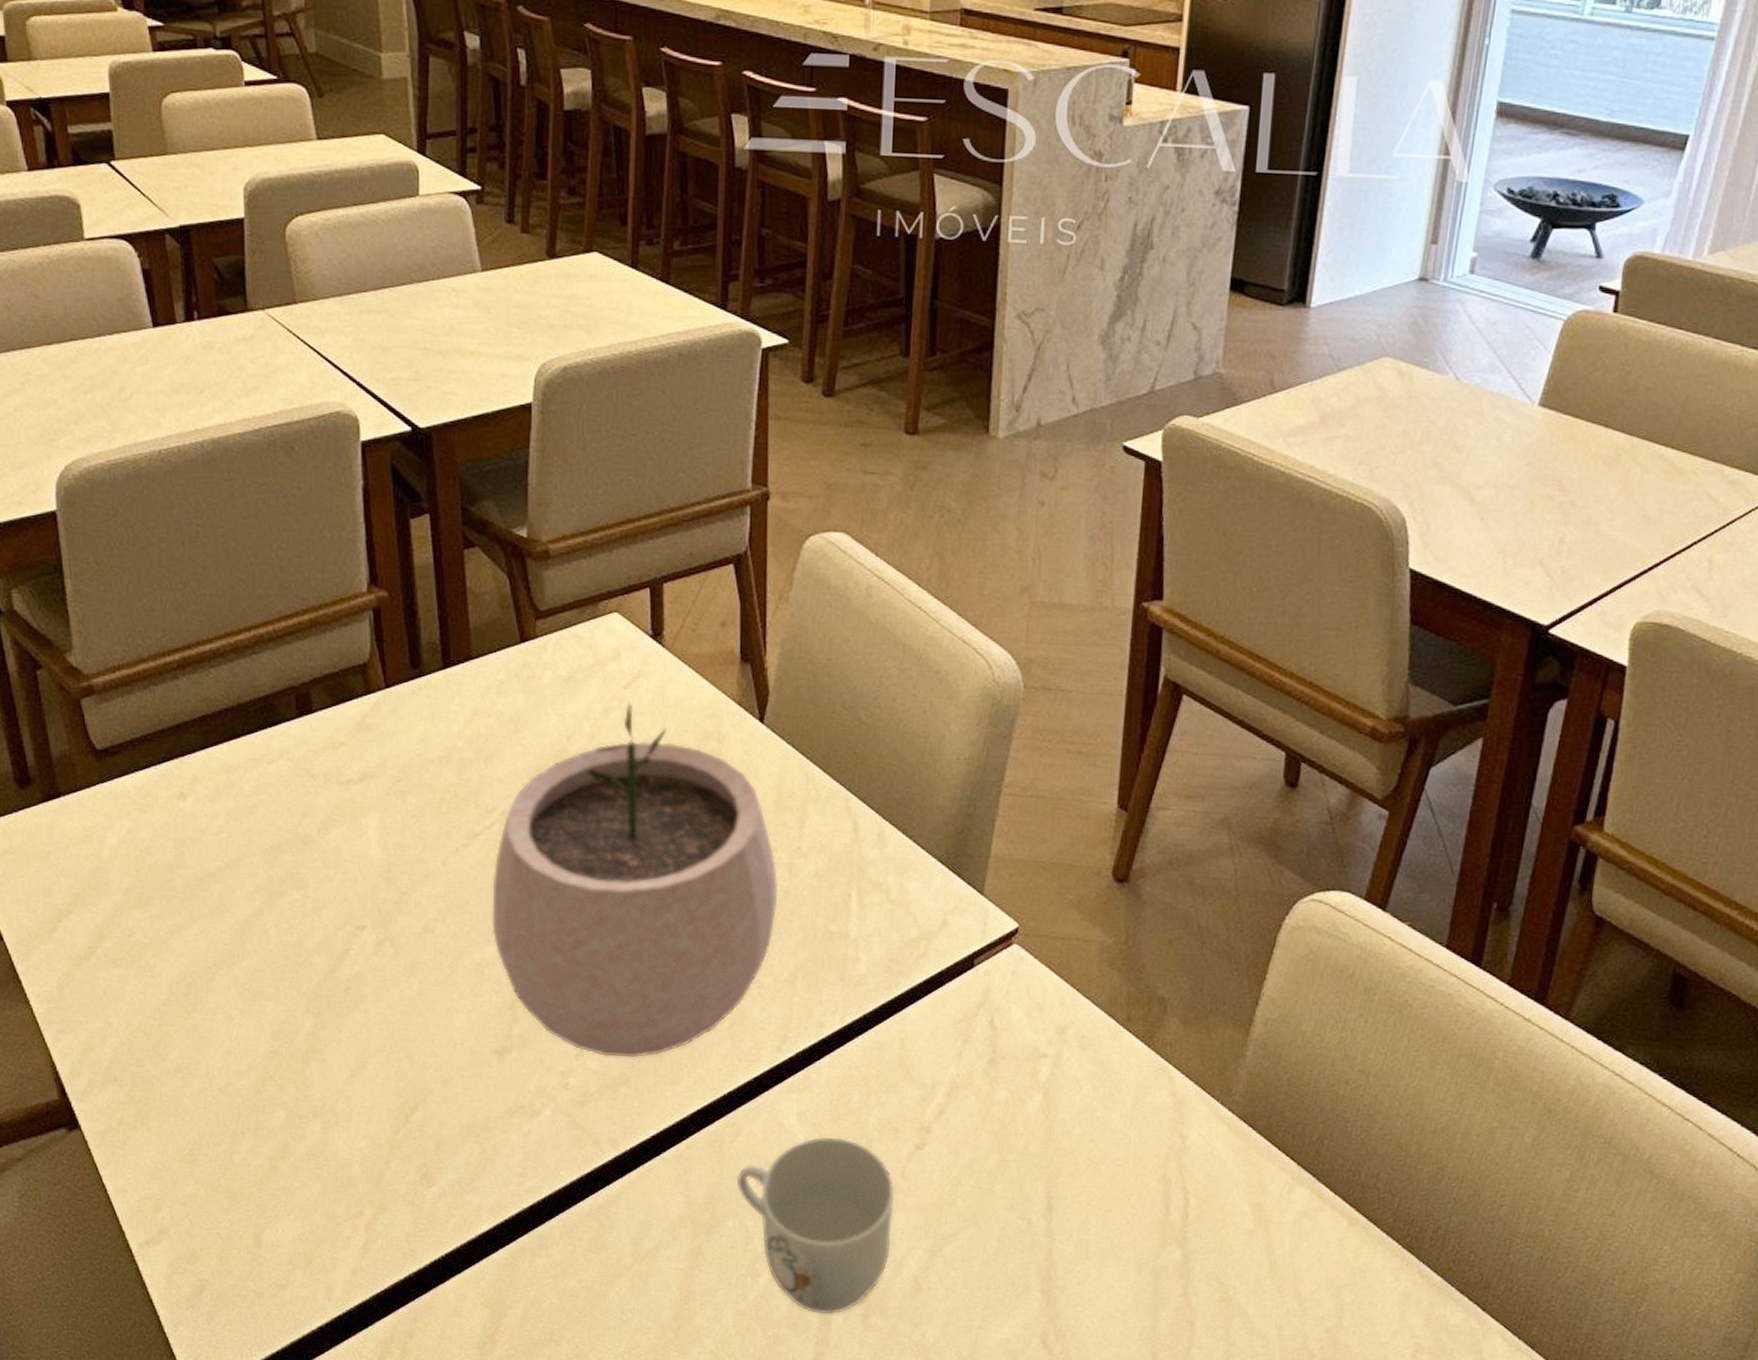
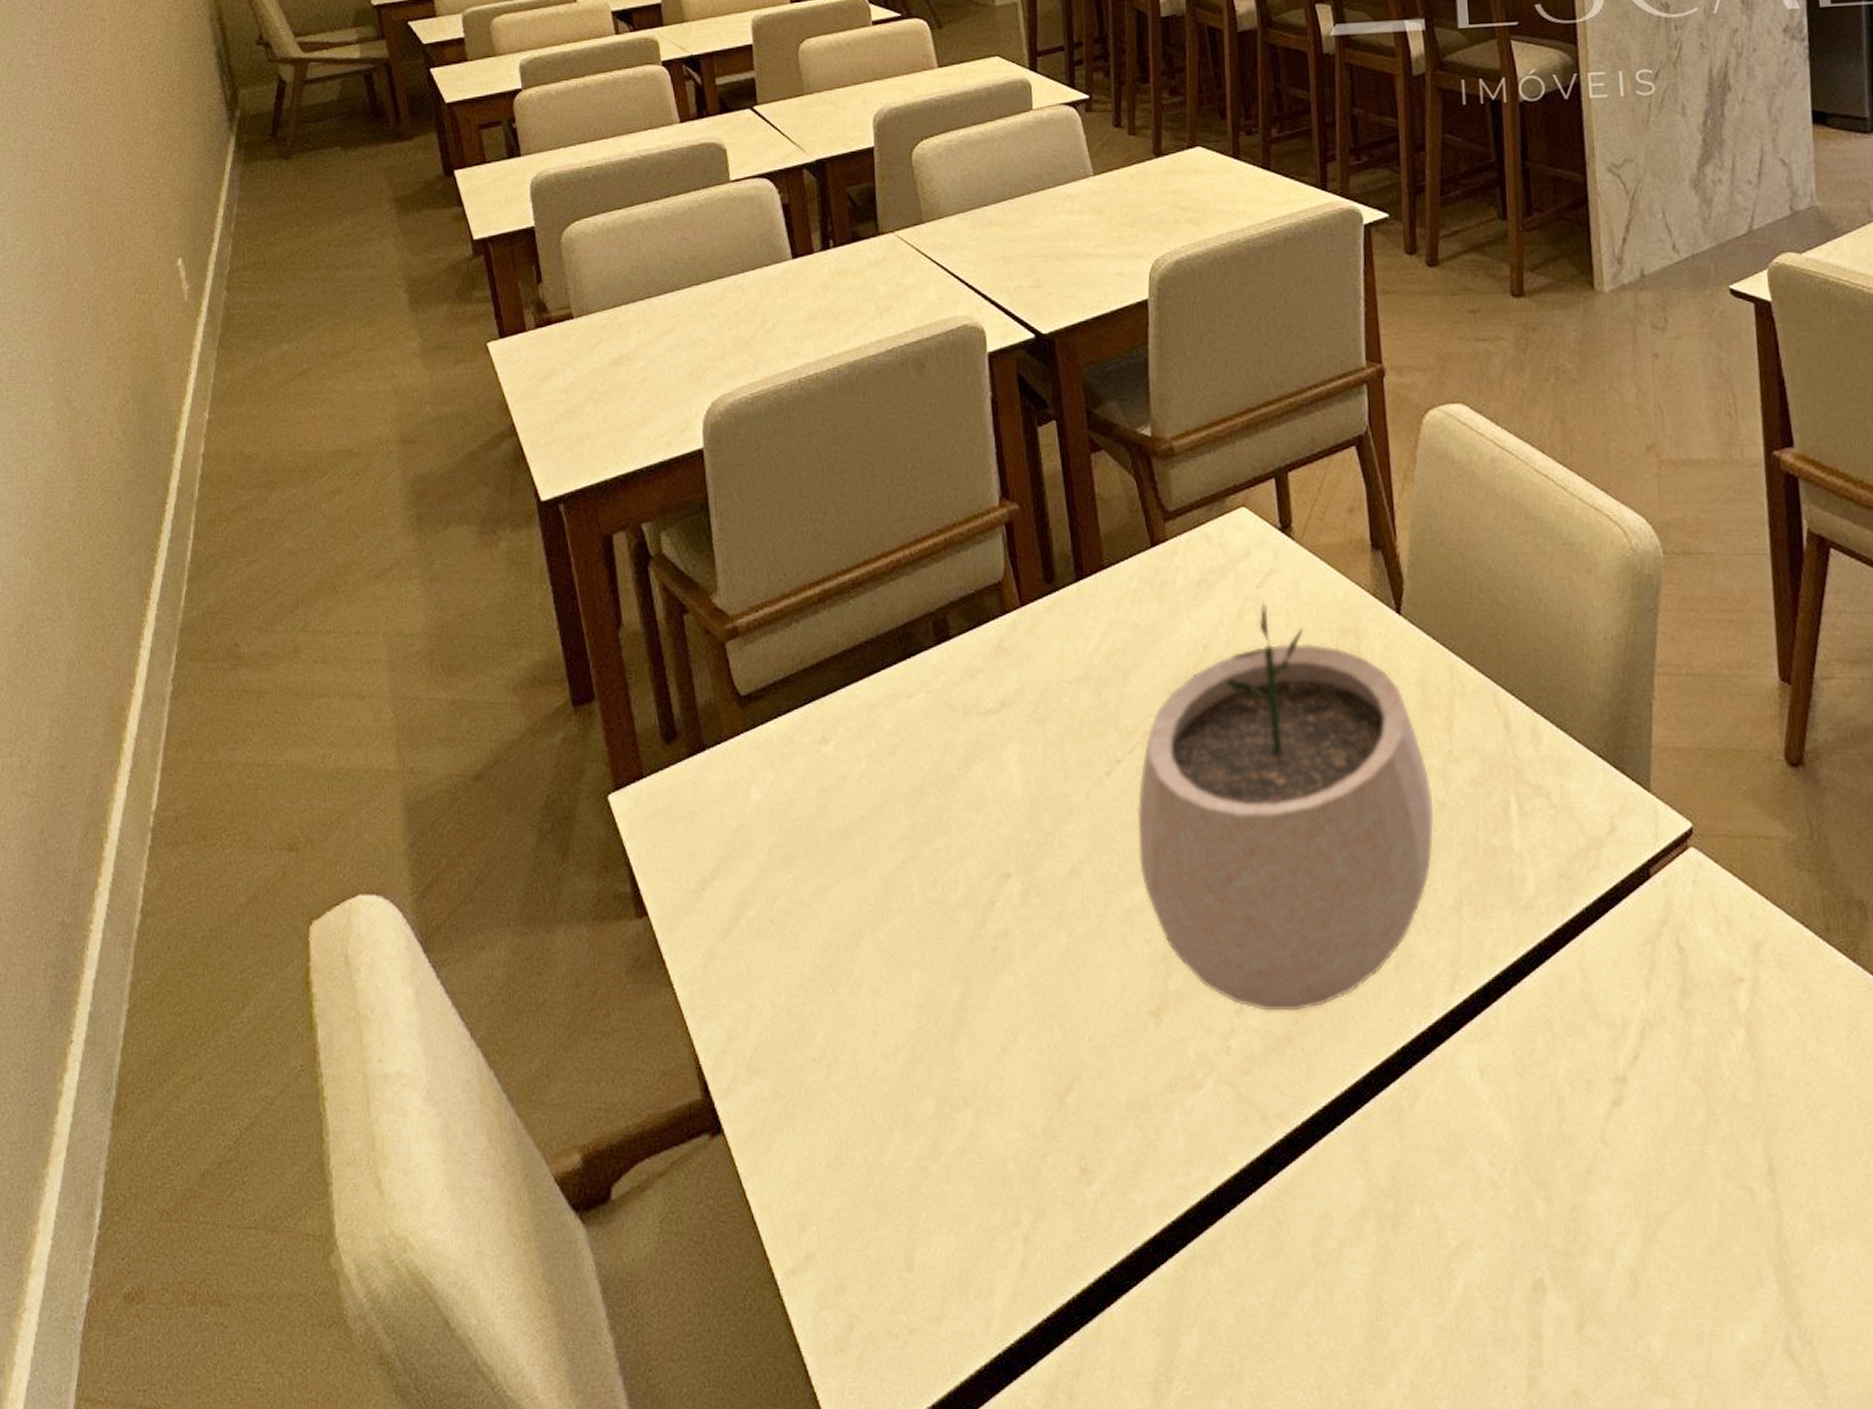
mug: present [736,1136,895,1315] -> none [1419,1096,1599,1326]

